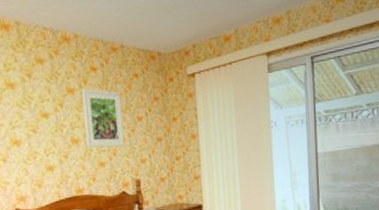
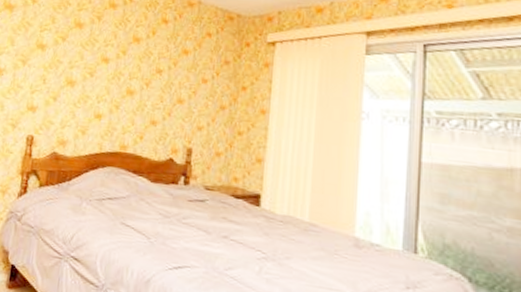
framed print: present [81,89,125,148] -> none [141,40,189,108]

